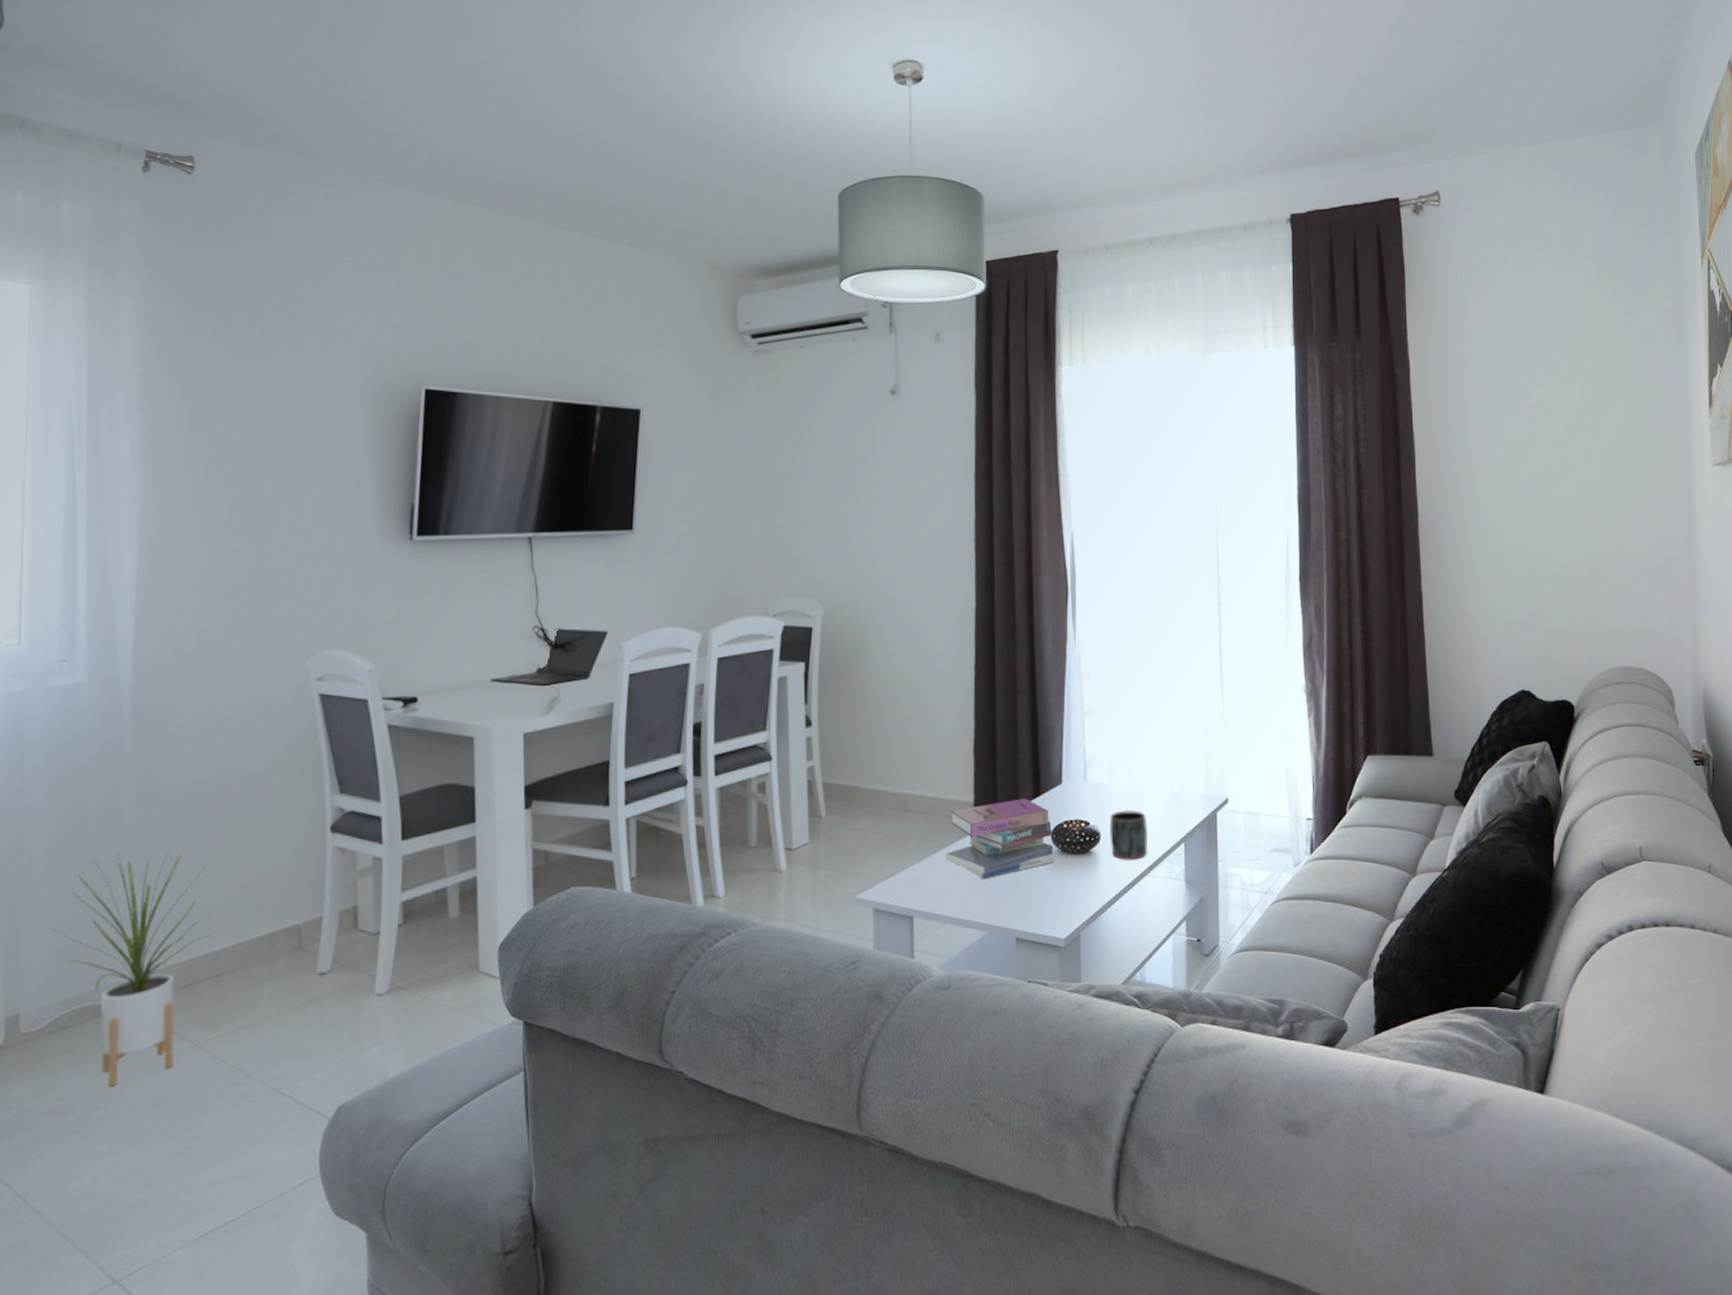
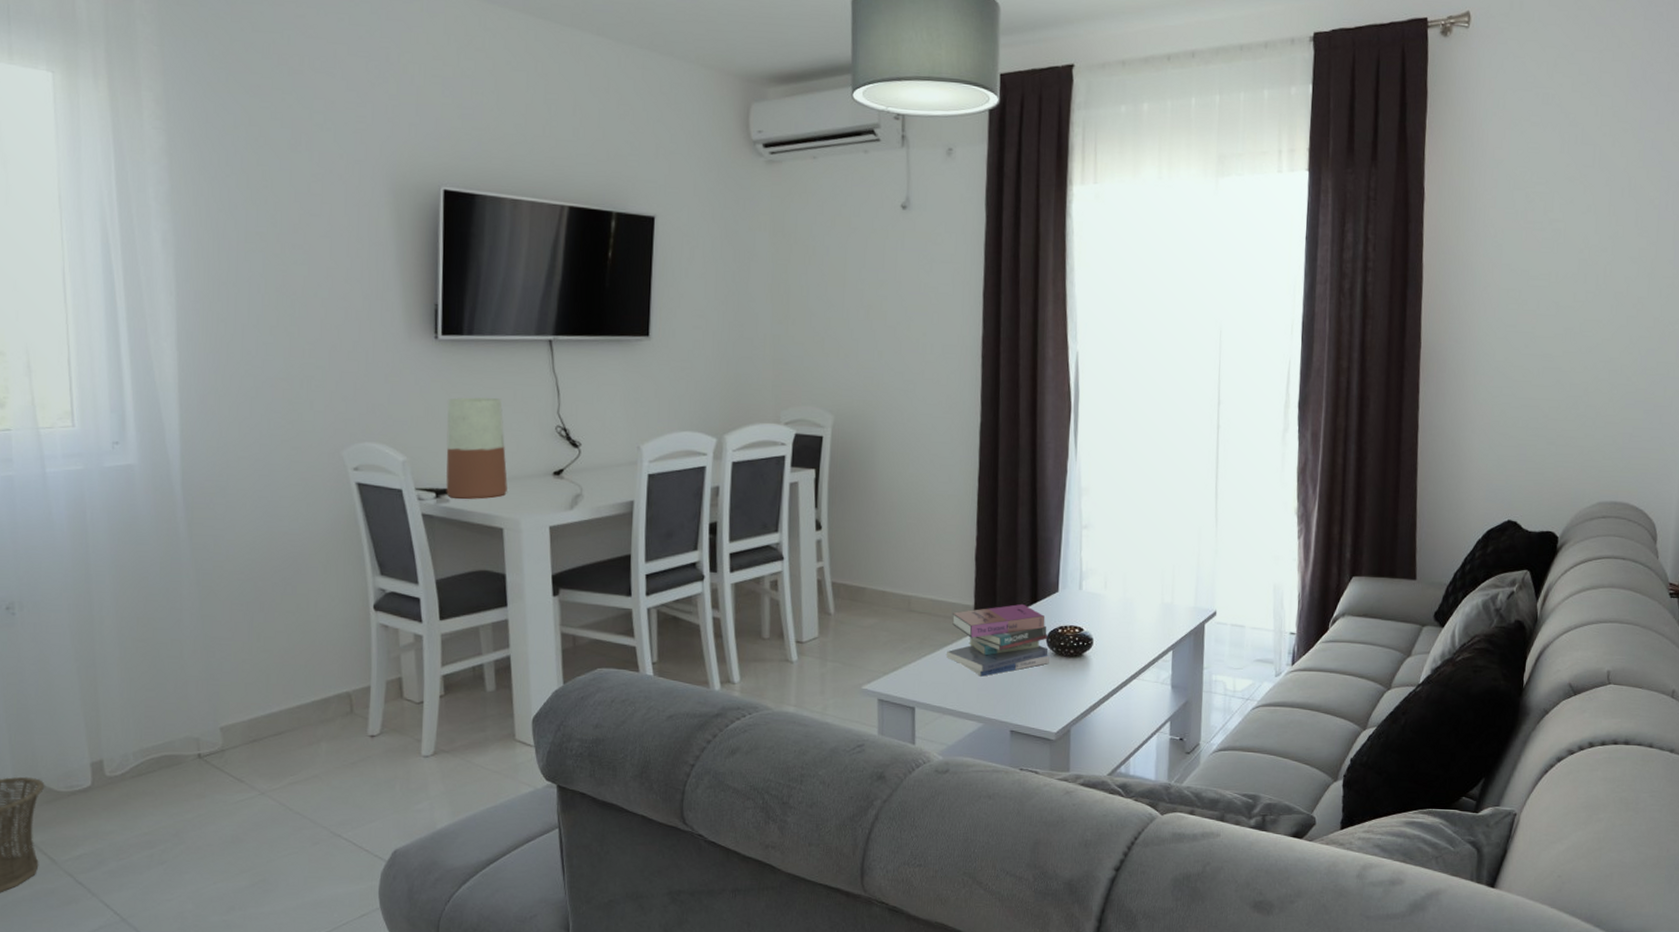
house plant: present [50,846,213,1087] -> none [124,617,272,826]
vase: none [414,599,480,707] -> present [446,397,508,499]
laptop: present [490,628,608,687] -> none [517,428,627,484]
mug: present [1110,810,1147,860] -> none [1102,619,1138,664]

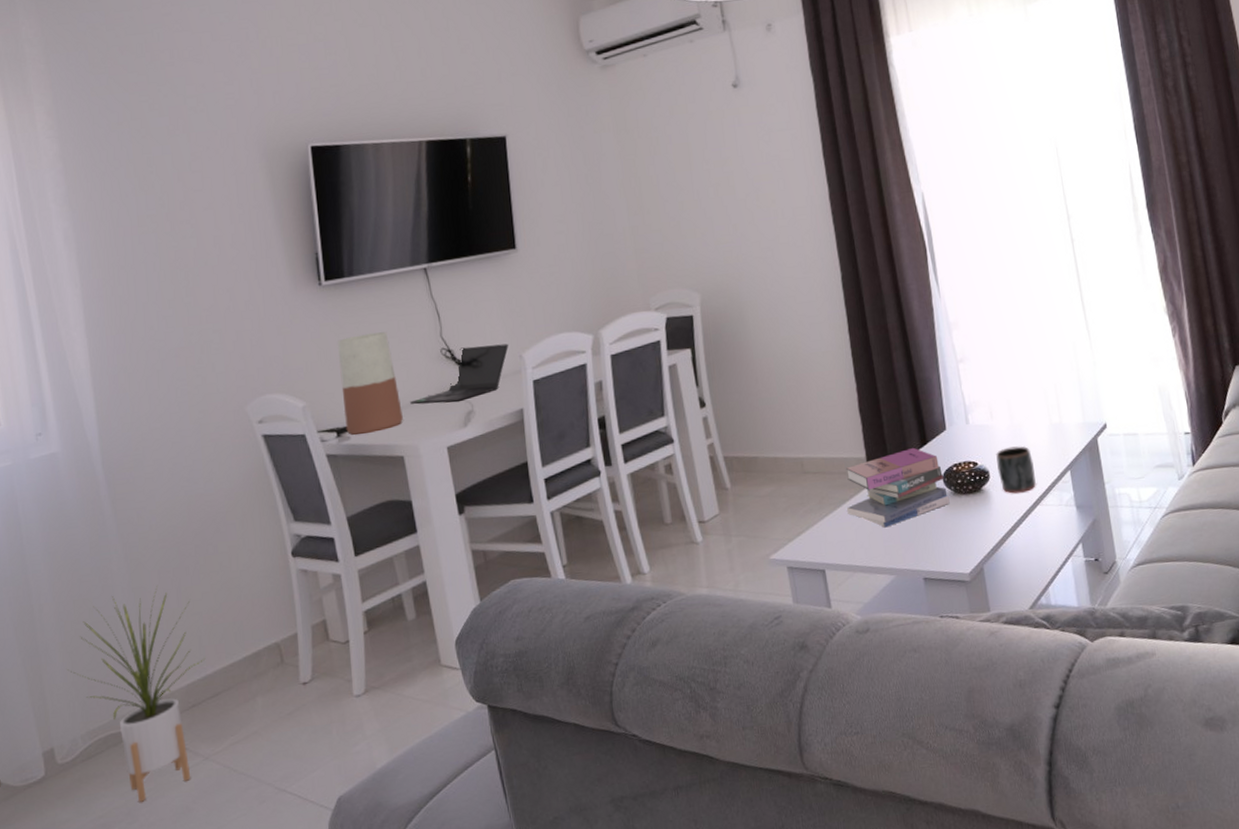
house plant: none [124,617,272,826] -> present [67,586,206,802]
laptop: none [517,428,627,484] -> present [410,343,508,405]
mug: none [1102,619,1138,664] -> present [996,445,1036,493]

